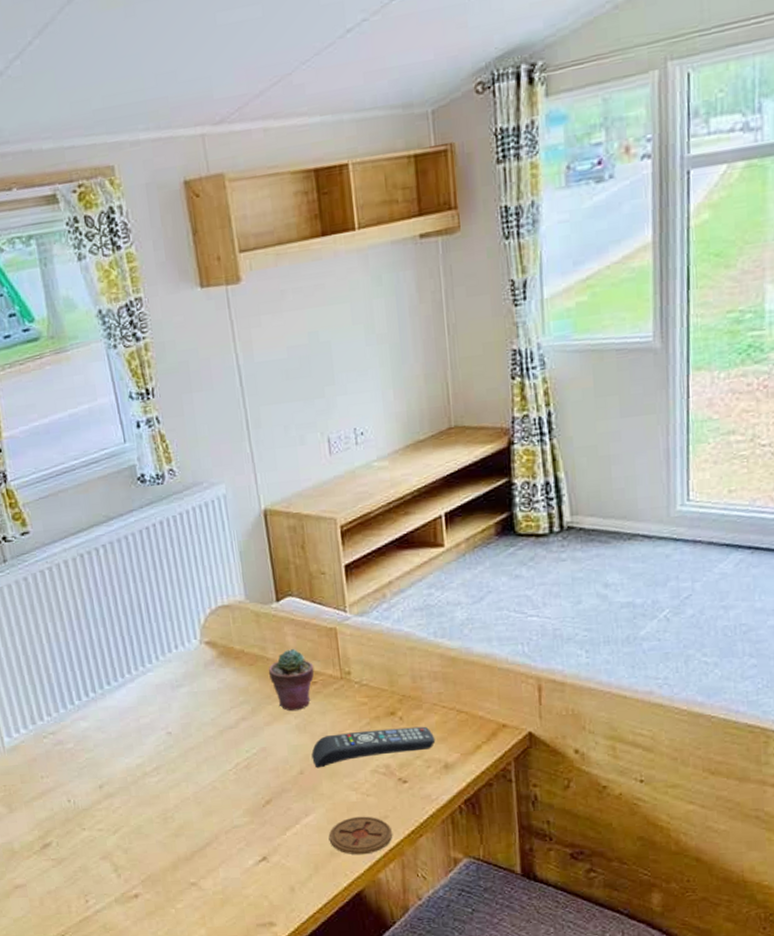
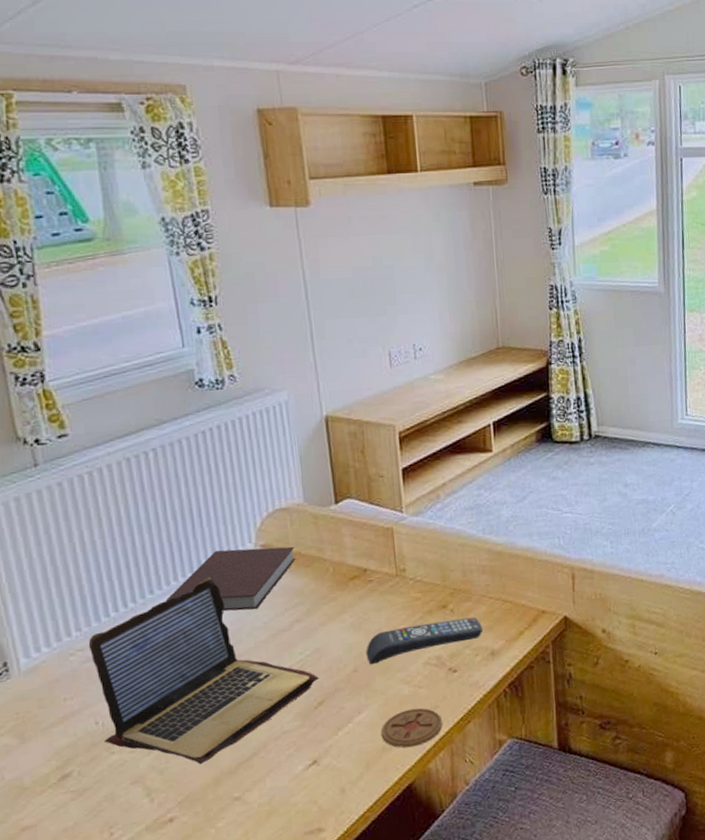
laptop: none [58,671,266,849] -> present [88,577,319,765]
notebook: none [122,644,240,706] -> present [166,546,296,612]
potted succulent: present [268,648,315,711] -> none [324,548,371,610]

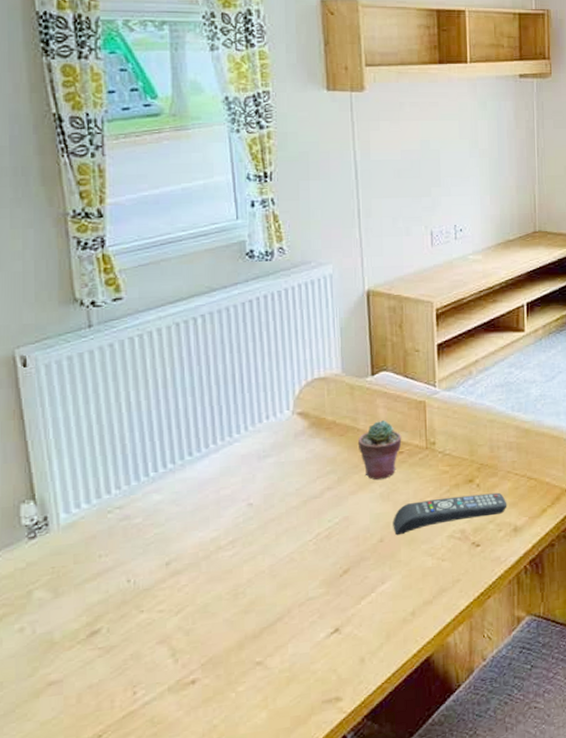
laptop: present [88,577,319,765] -> none [126,441,346,628]
notebook: present [166,546,296,612] -> none [204,415,331,476]
potted succulent: none [324,548,371,610] -> present [357,419,402,480]
coaster: present [381,707,443,748] -> none [402,580,464,620]

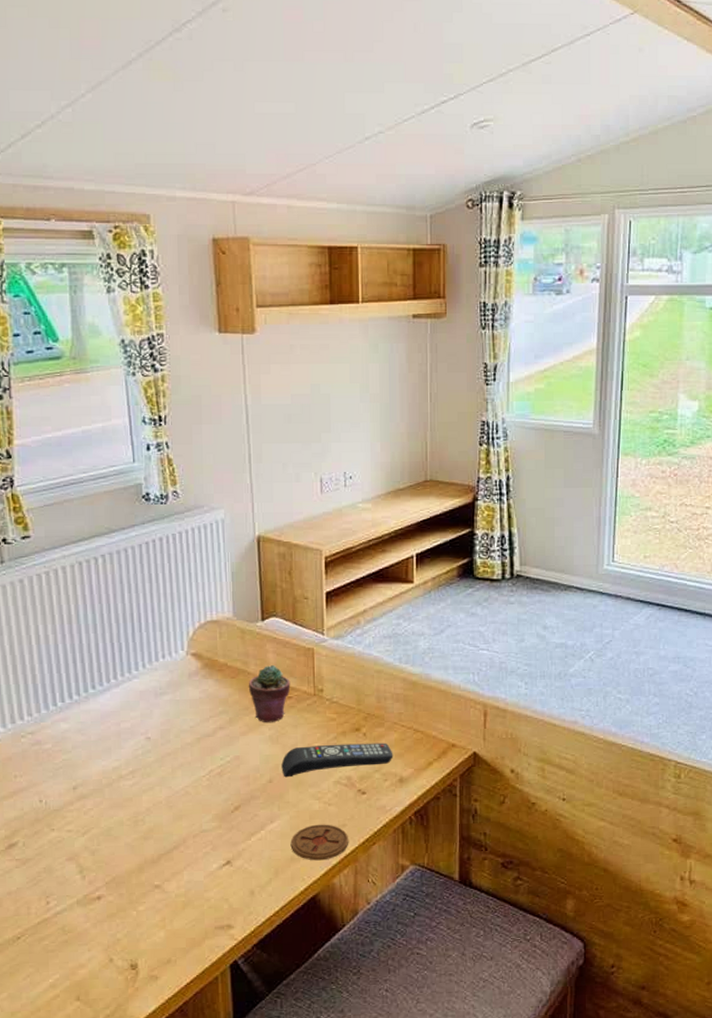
coaster: none [402,580,464,620] -> present [290,824,349,861]

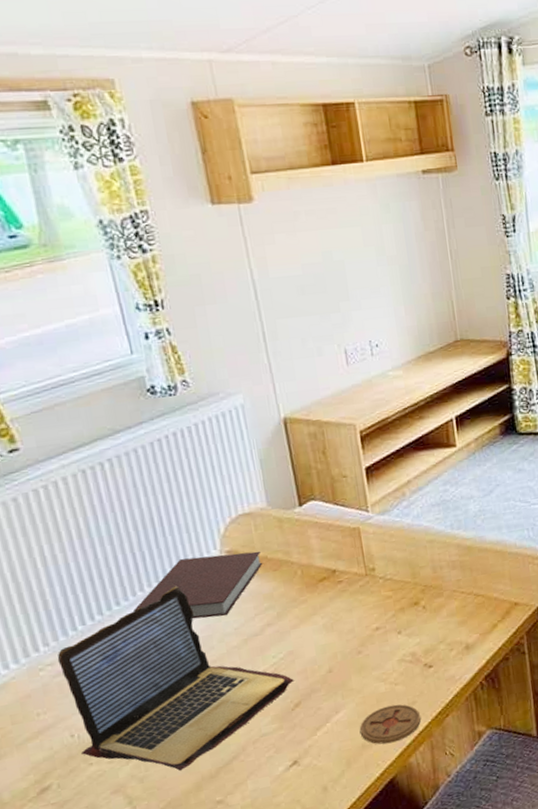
laptop: none [37,678,237,851] -> present [57,585,294,771]
notebook: none [106,654,223,713] -> present [133,551,263,619]
potted succulent: present [248,664,291,722] -> none [293,550,340,612]
remote control: present [281,742,393,778] -> none [339,612,457,665]

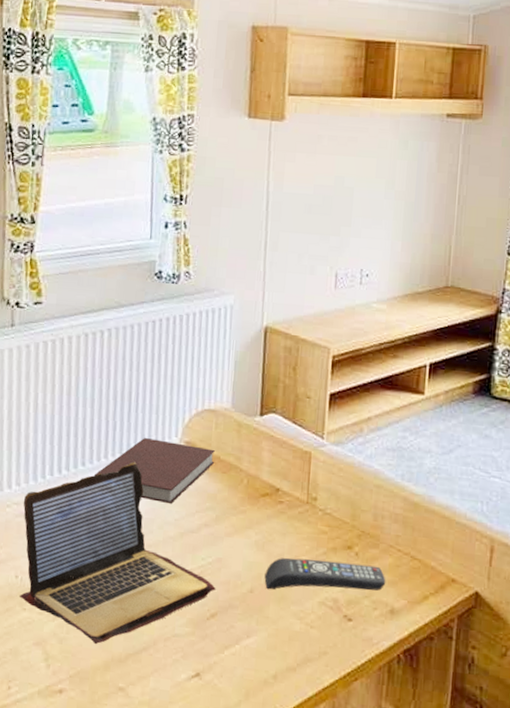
remote control: none [339,612,457,665] -> present [264,557,386,591]
coaster: present [359,704,422,745] -> none [265,647,329,690]

